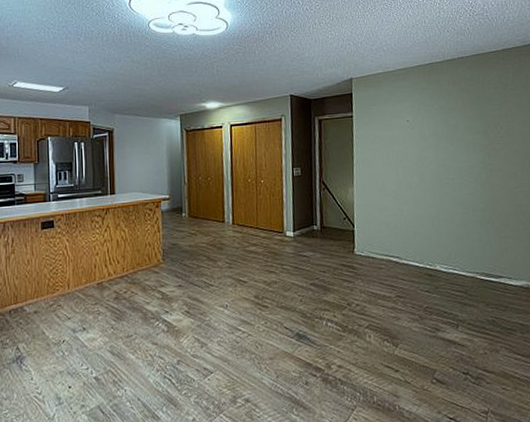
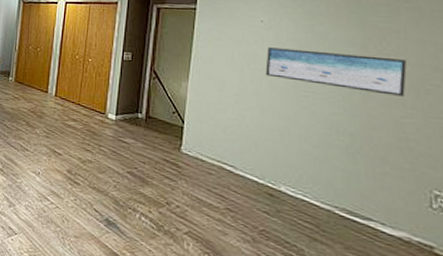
wall art: none [414,139,516,171] -> present [265,47,407,97]

